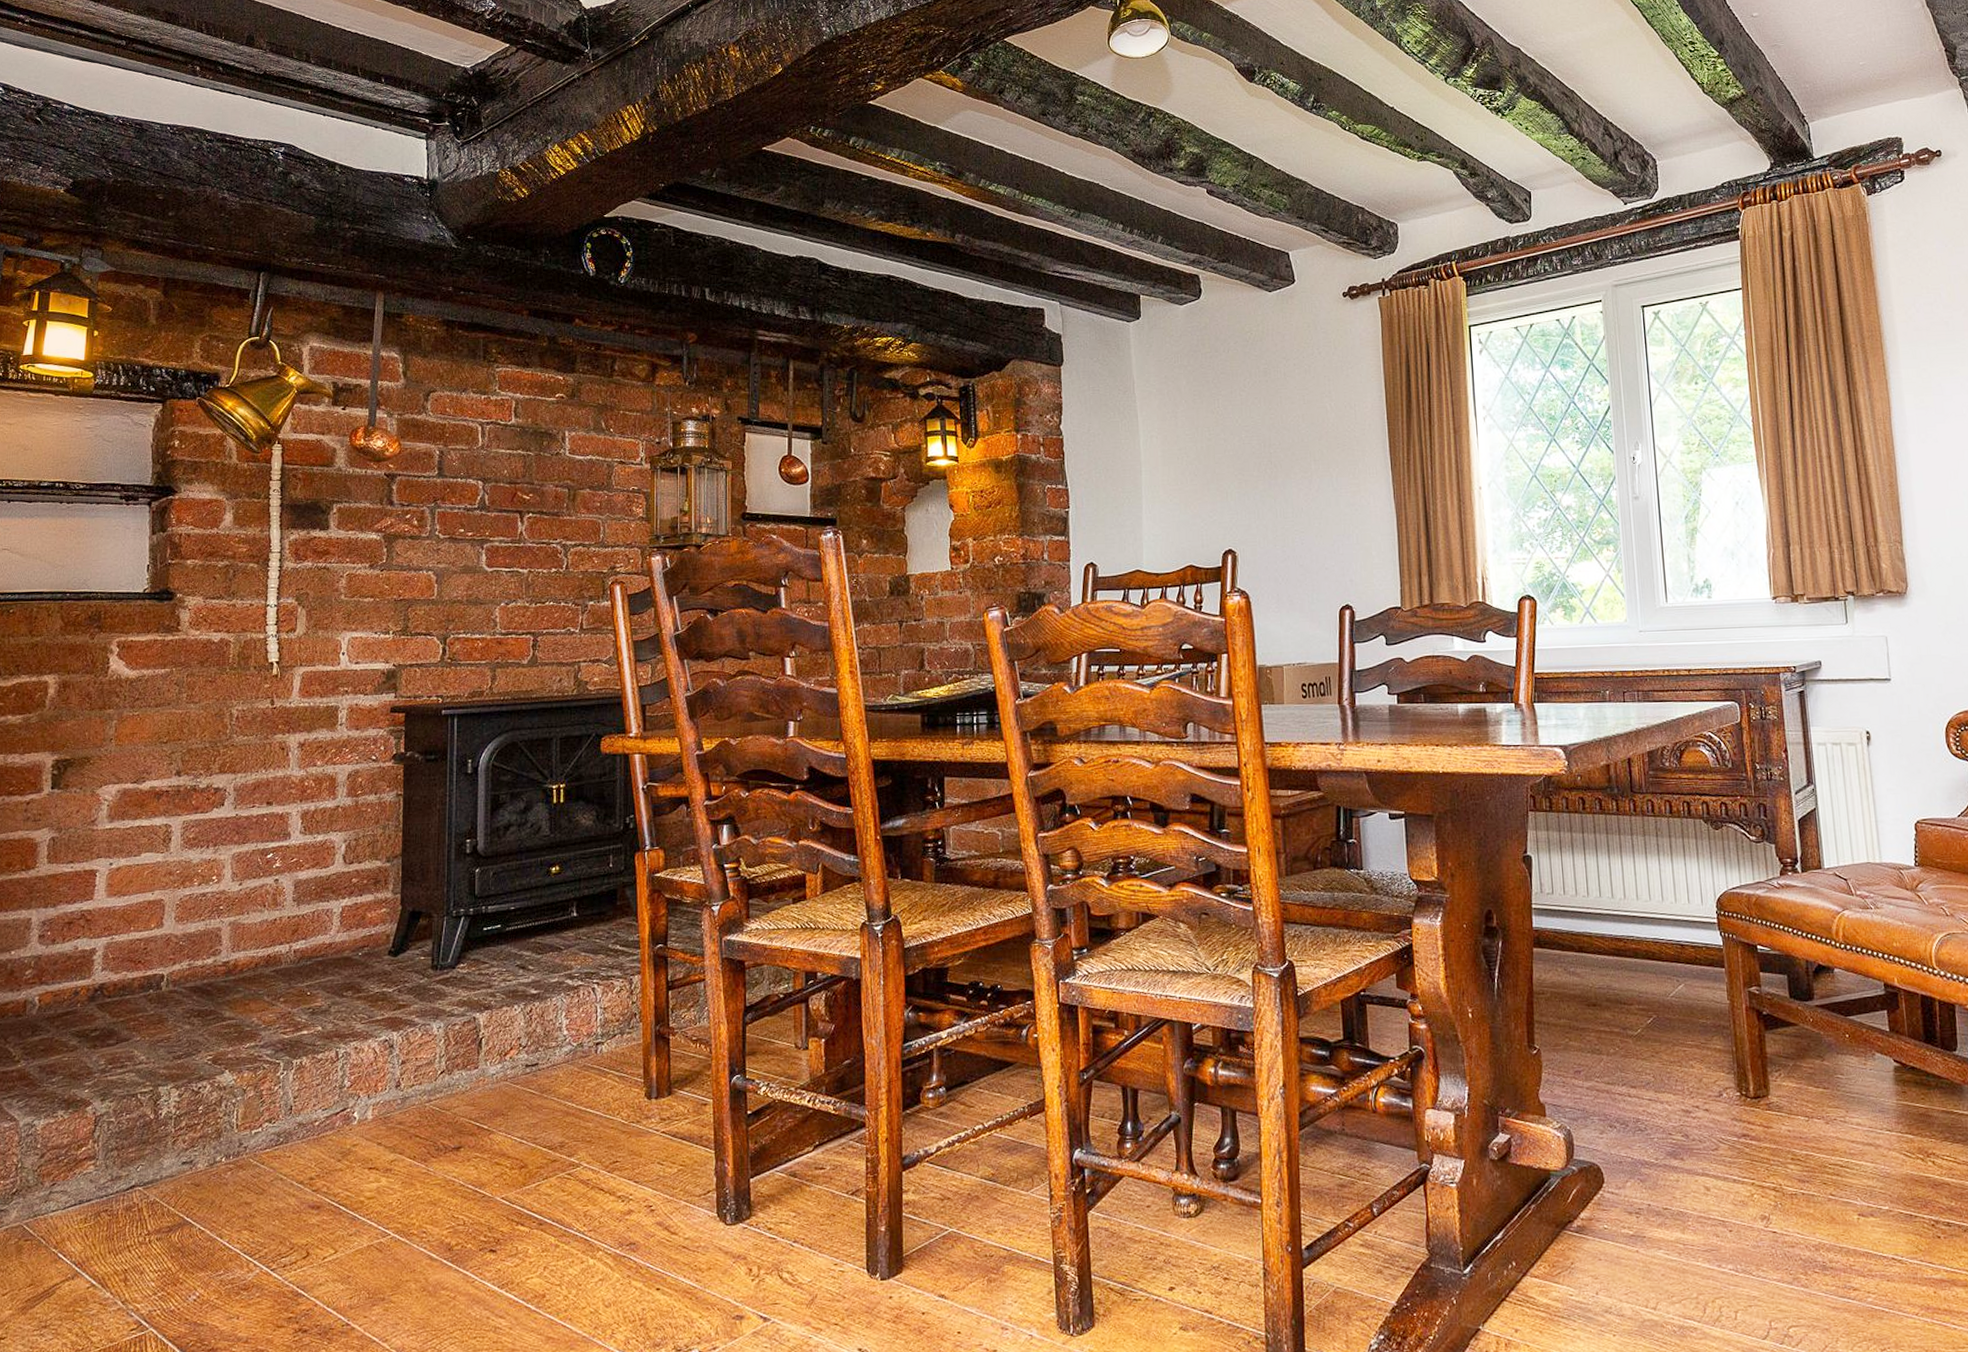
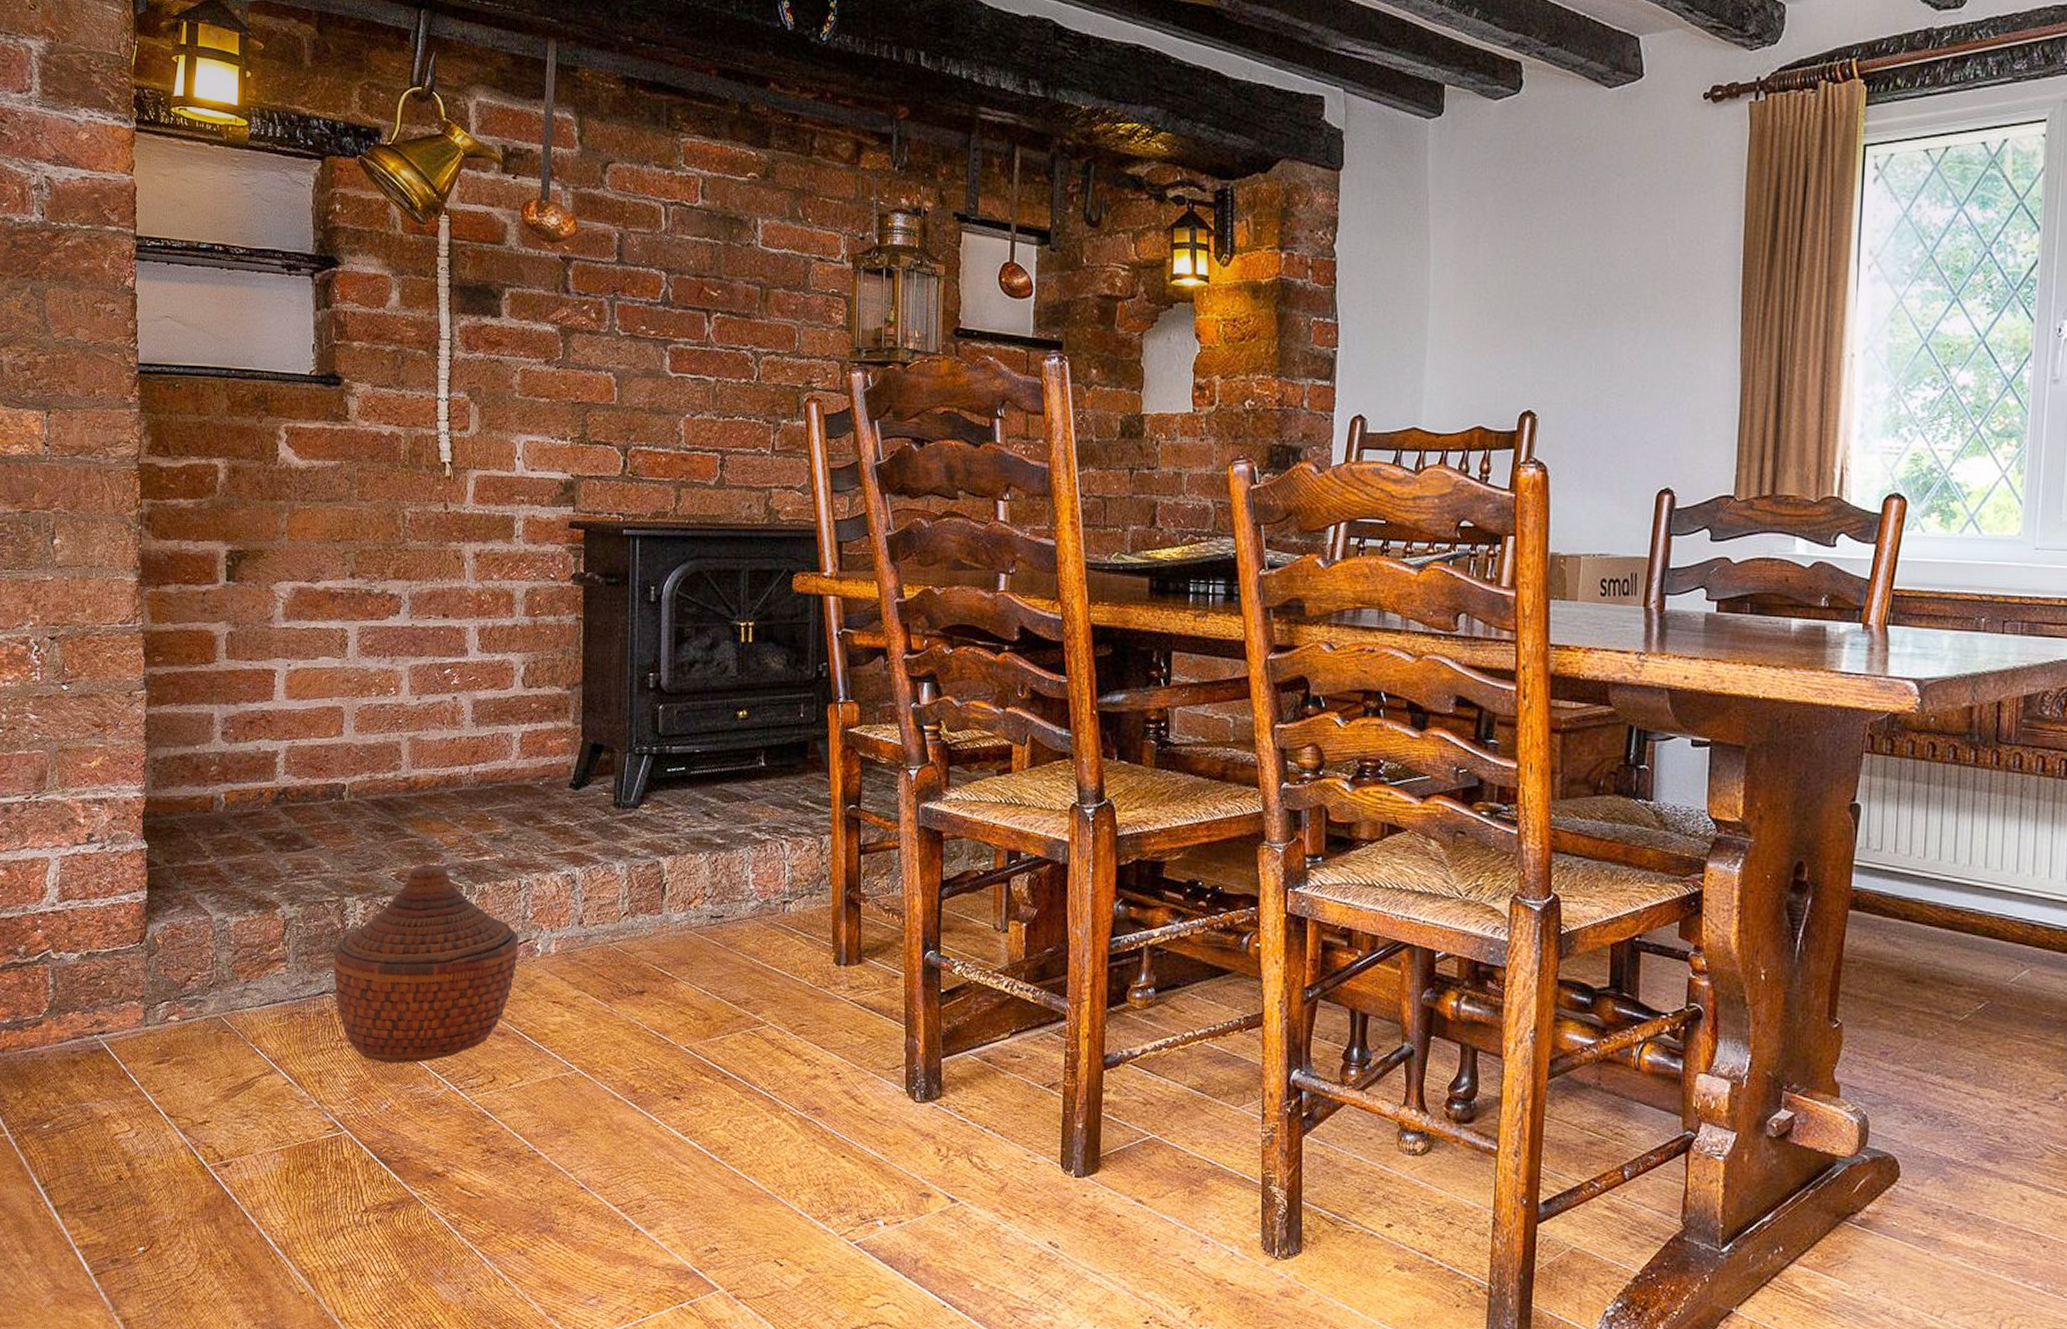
woven basket: none [144,1044,336,1252] -> present [333,863,519,1064]

